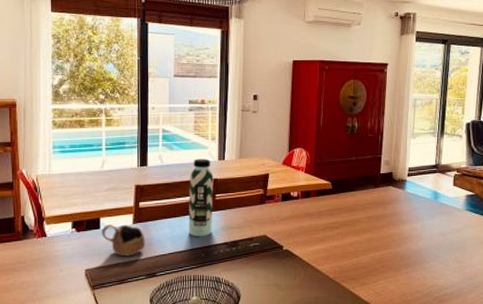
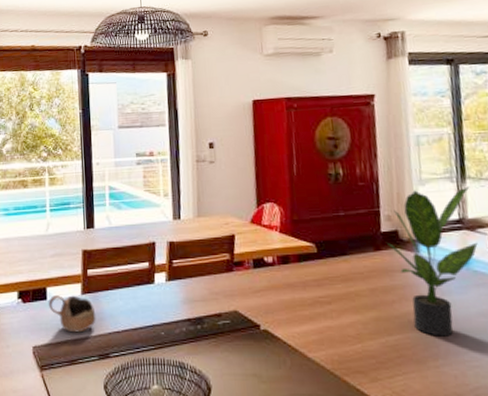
water bottle: present [188,158,214,237] -> none [141,218,171,312]
potted plant: none [384,140,446,251] -> present [387,186,478,337]

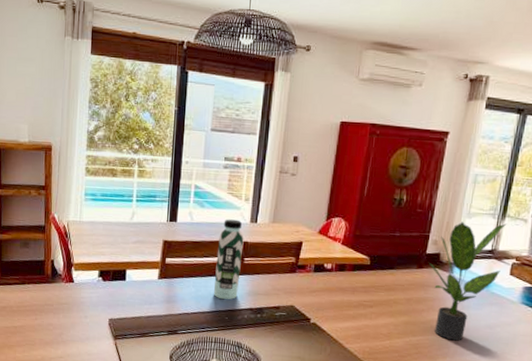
cup: present [48,294,96,333] -> none [126,276,170,311]
water bottle: none [141,218,171,312] -> present [213,219,244,300]

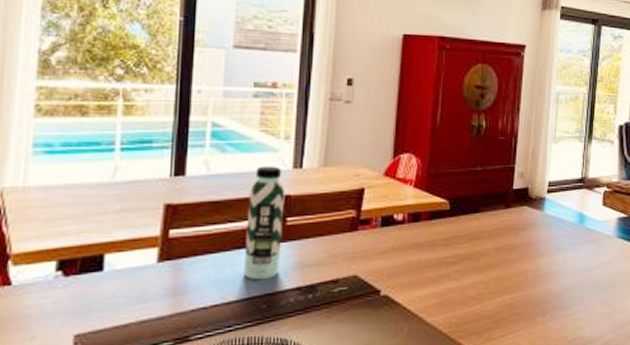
potted plant: present [429,221,507,341] -> none [517,146,594,293]

